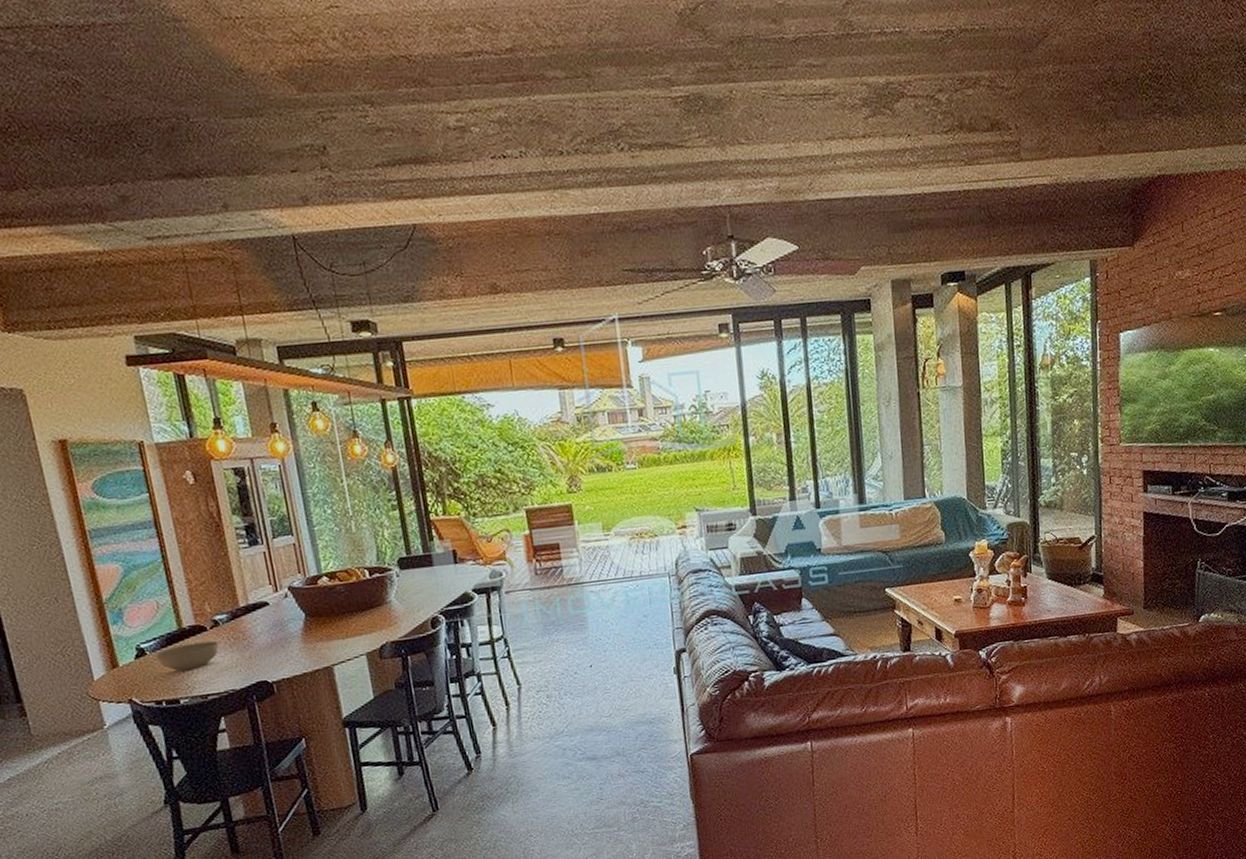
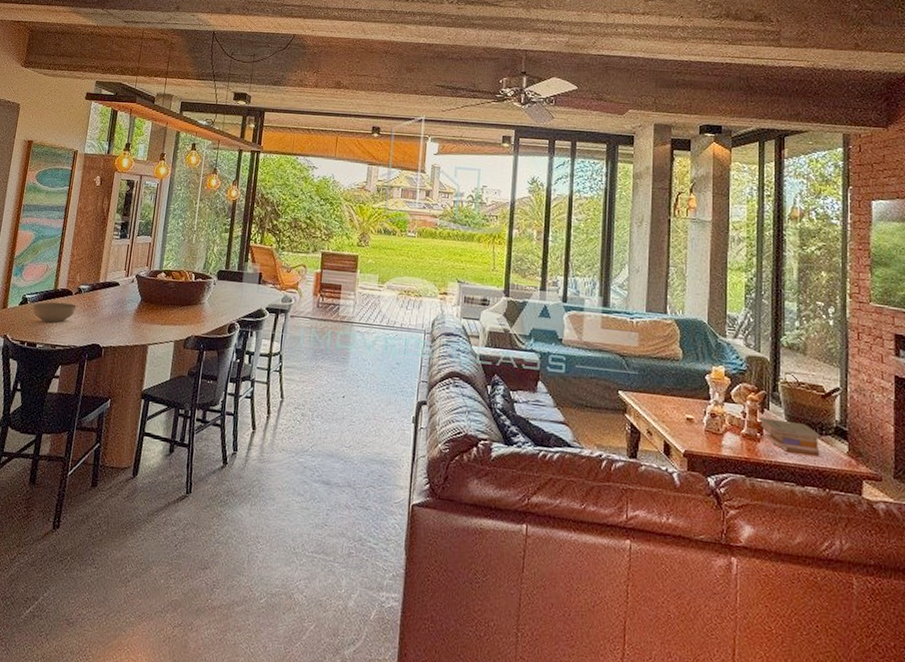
books: none [1022,578,1080,610] -> present [759,417,820,457]

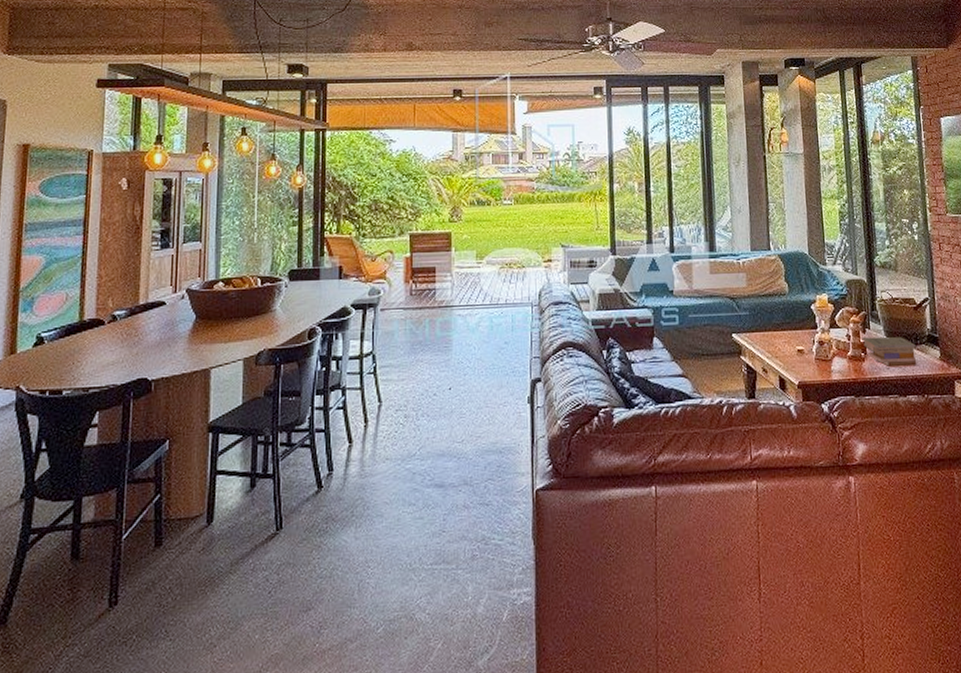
bowl: present [33,302,77,323] -> none [53,335,112,363]

